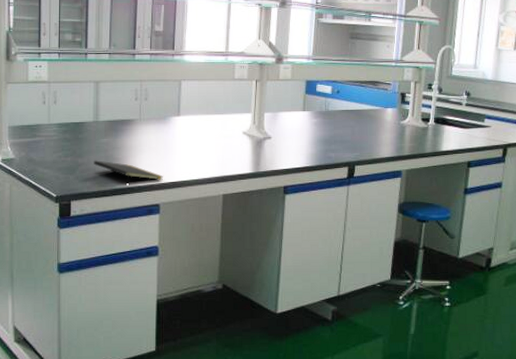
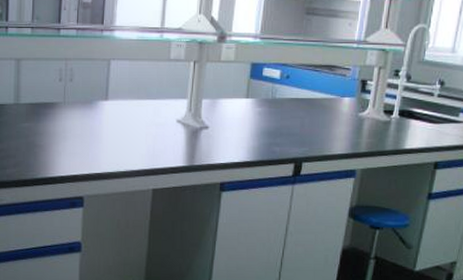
notepad: present [94,160,164,183] -> none [14,146,89,173]

